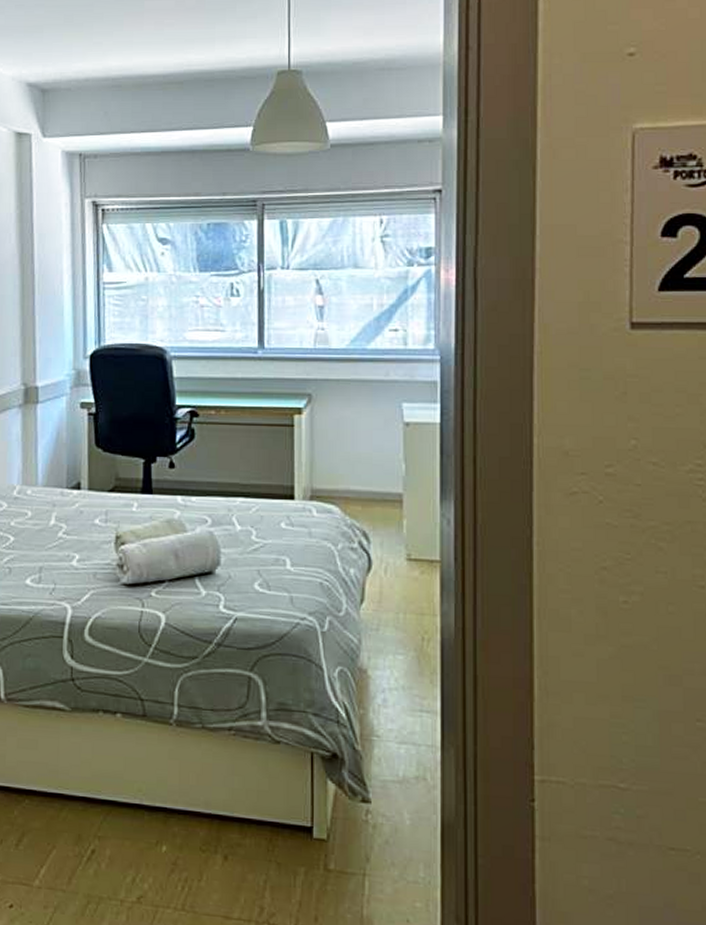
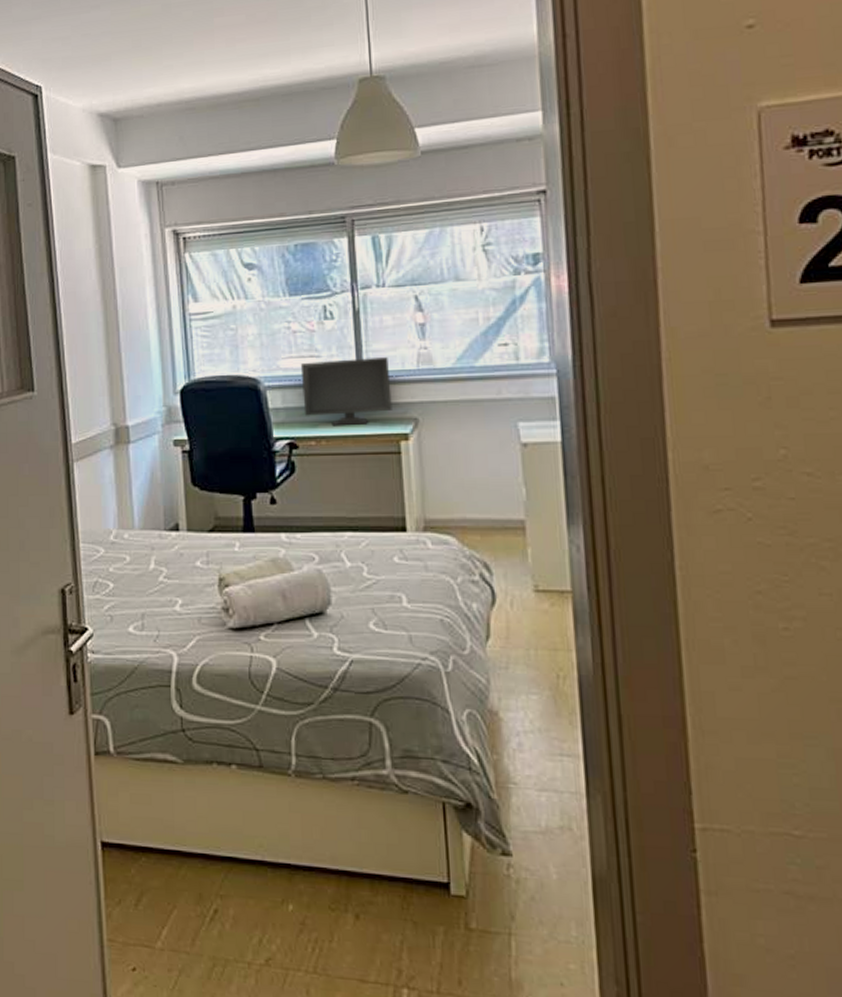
computer monitor: none [205,335,289,398] -> present [300,357,392,427]

